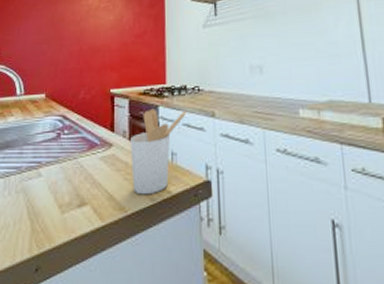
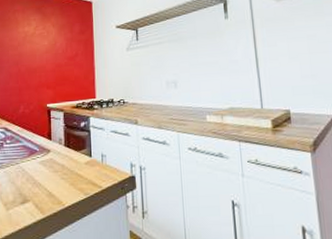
utensil holder: present [131,108,186,195] -> none [66,119,113,191]

